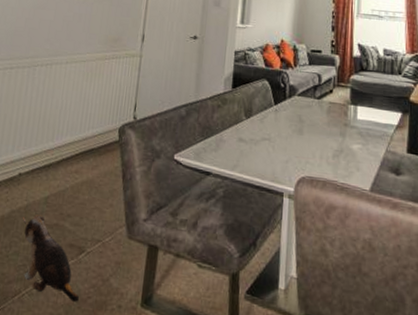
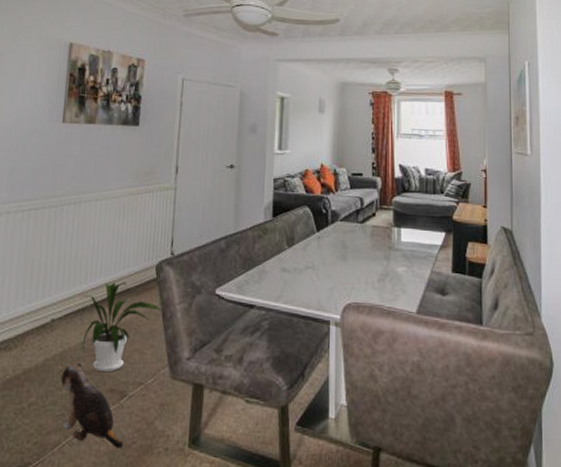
house plant: none [46,142,121,228] -> present [82,282,161,373]

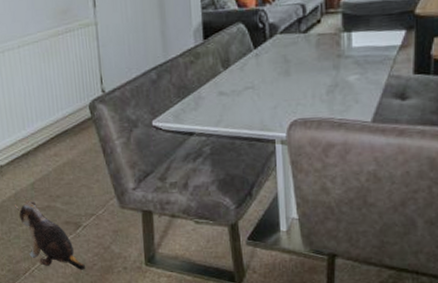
house plant: present [82,282,161,373] -> none [24,124,100,208]

